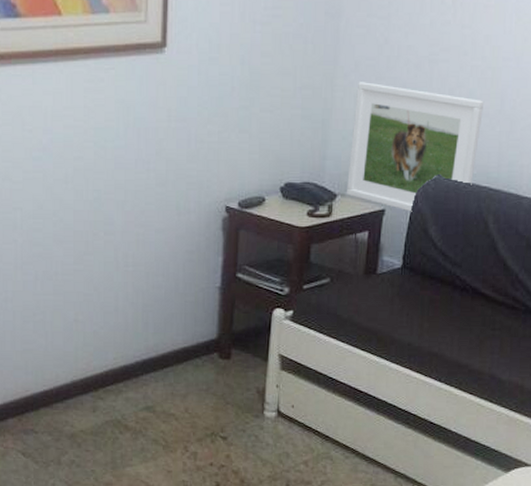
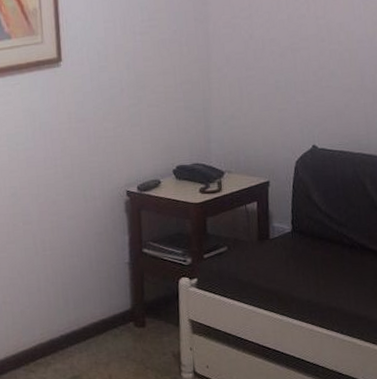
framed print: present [346,82,485,212] -> none [230,73,347,181]

